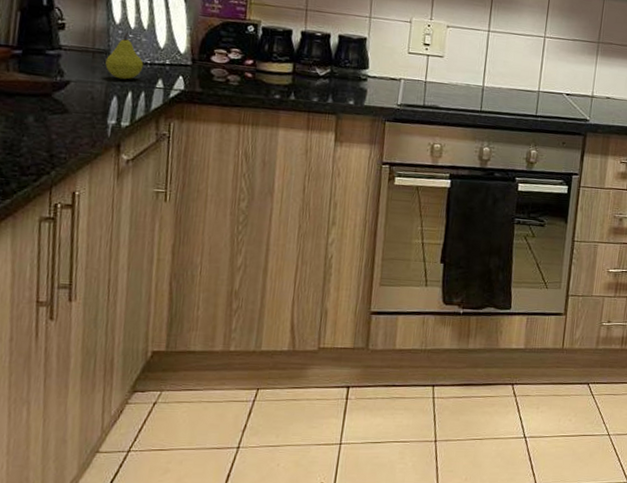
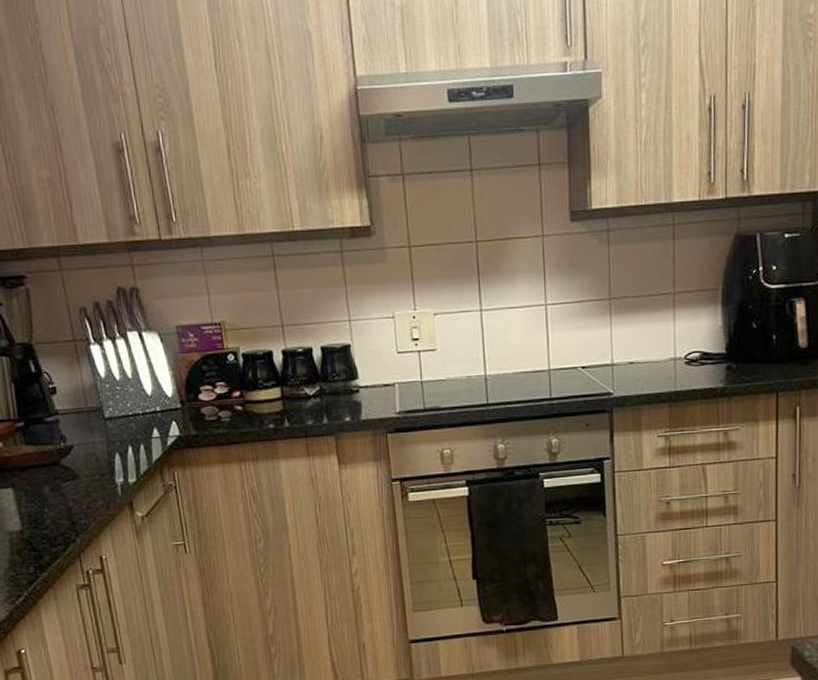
fruit: present [105,33,144,80] -> none [101,386,137,435]

